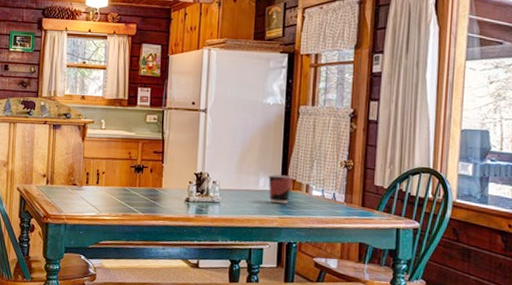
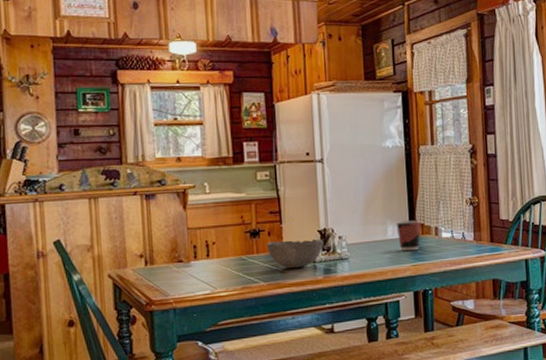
bowl: none [148,178,198,205] -> present [267,239,323,269]

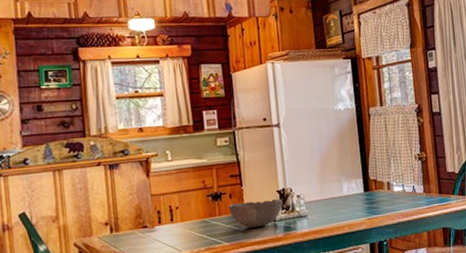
cup: present [396,220,421,251] -> none [350,176,374,206]

